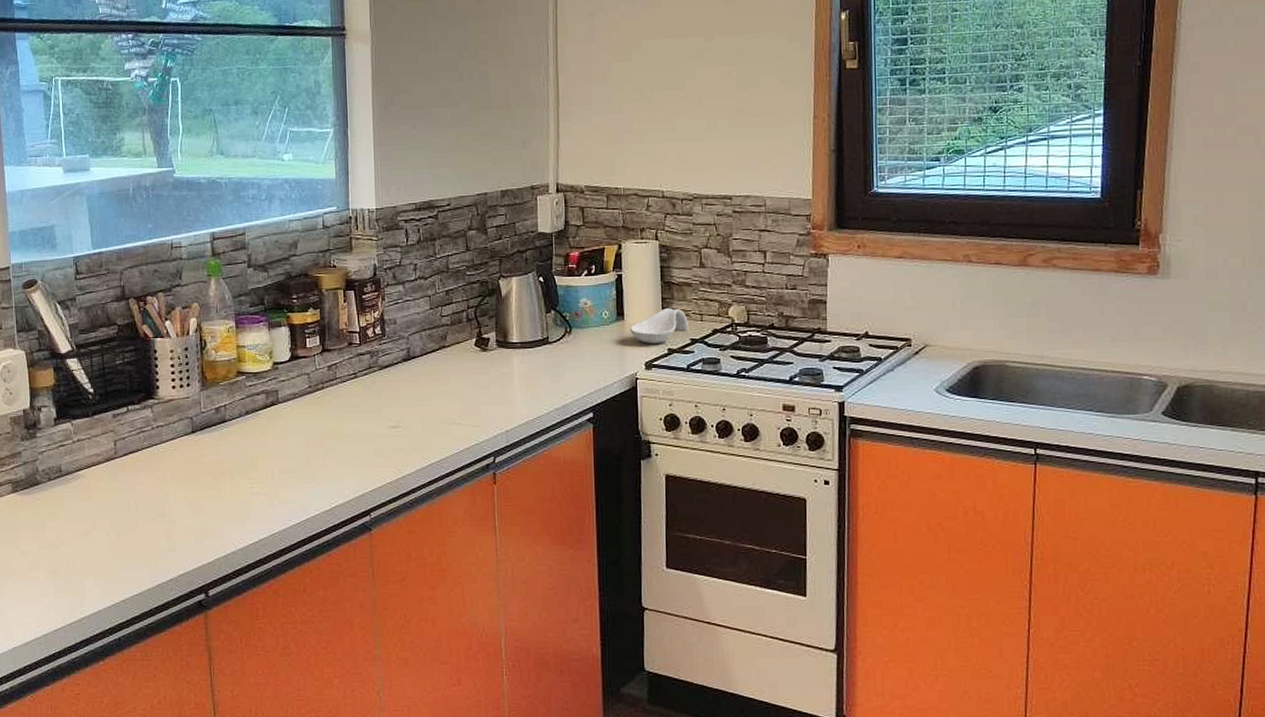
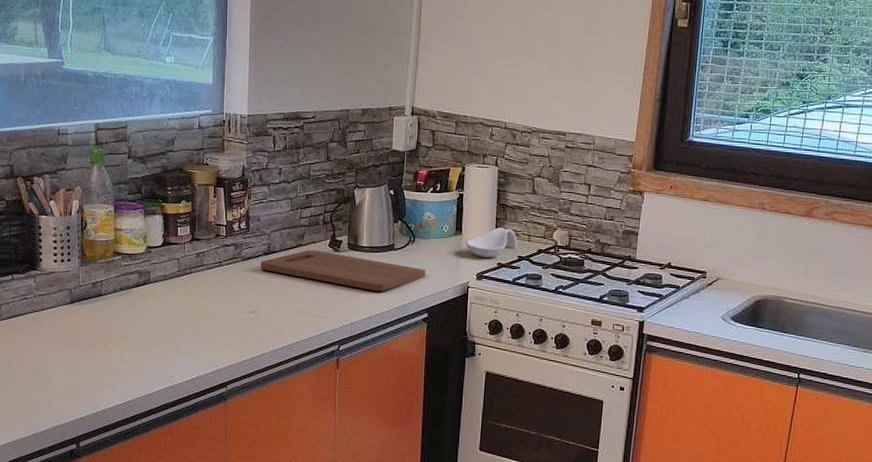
cutting board: none [400,350,587,392] -> present [260,249,426,291]

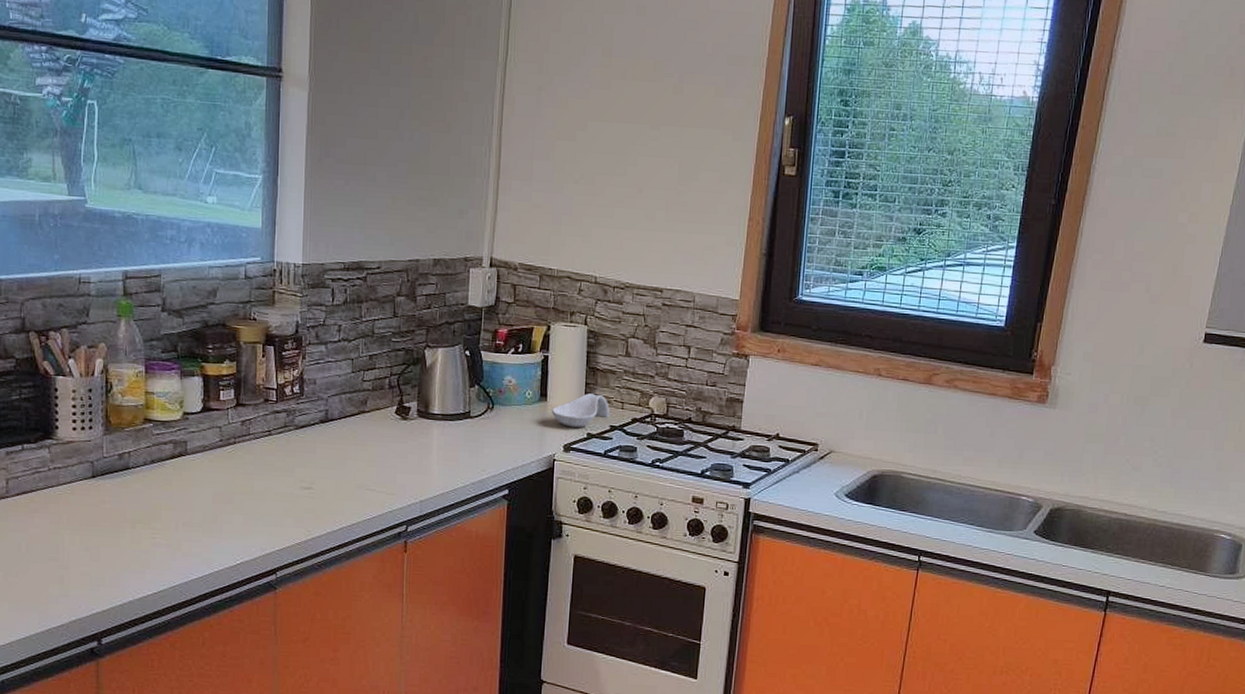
cutting board: present [260,249,426,291] -> none [316,417,506,465]

